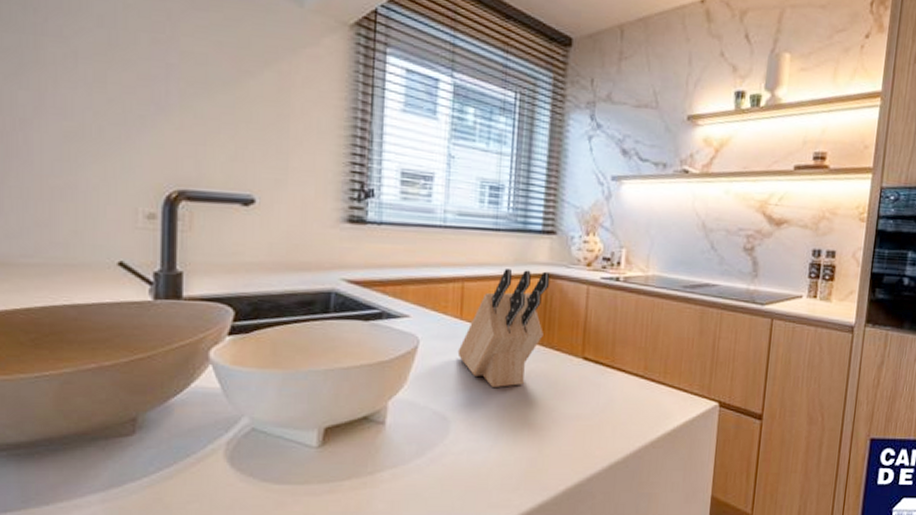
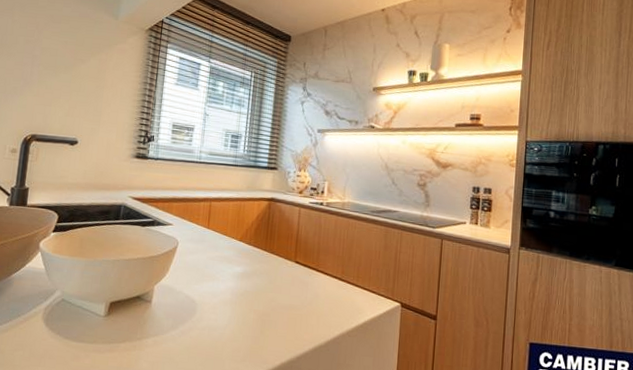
knife block: present [457,269,550,387] -> none [204,193,273,281]

